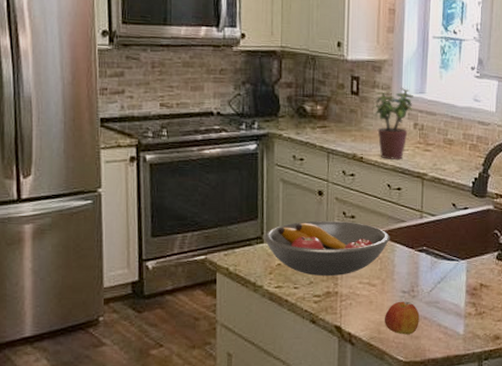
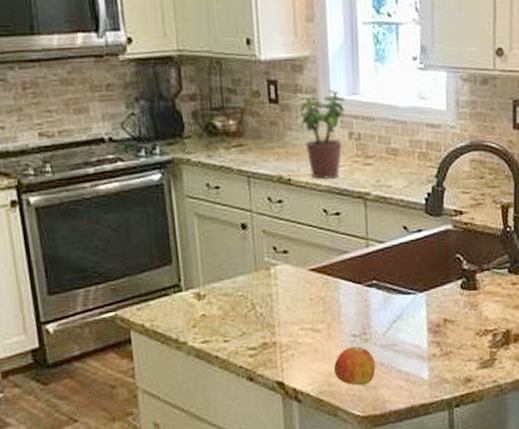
fruit bowl: present [264,220,390,276] -> none [182,257,333,325]

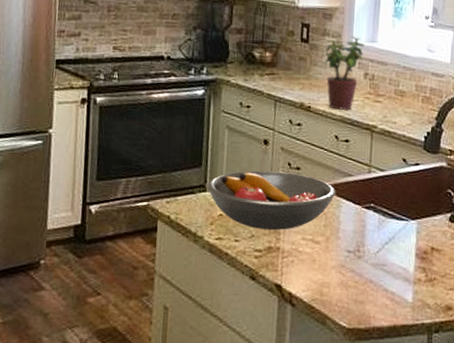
fruit bowl: none [182,257,333,325] -> present [207,170,336,230]
apple: present [333,346,376,386] -> none [327,261,365,299]

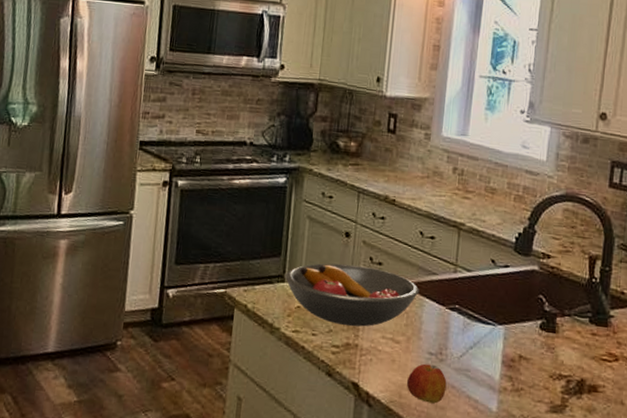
potted plant: present [322,36,364,110] -> none [409,128,454,206]
apple: none [327,261,365,299] -> present [406,363,447,404]

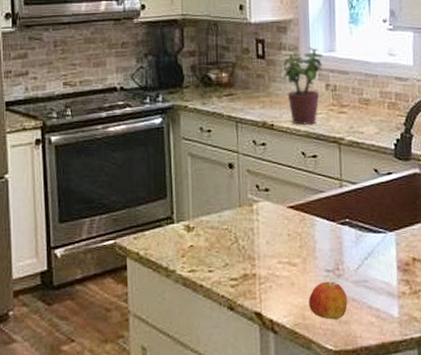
fruit bowl: present [285,263,420,327] -> none [174,194,309,257]
potted plant: none [409,128,454,206] -> present [280,47,324,125]

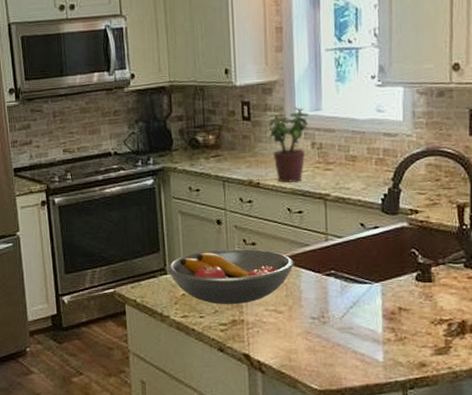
fruit bowl: none [174,194,309,257] -> present [167,248,295,304]
apple: present [308,281,348,320] -> none [294,327,333,362]

